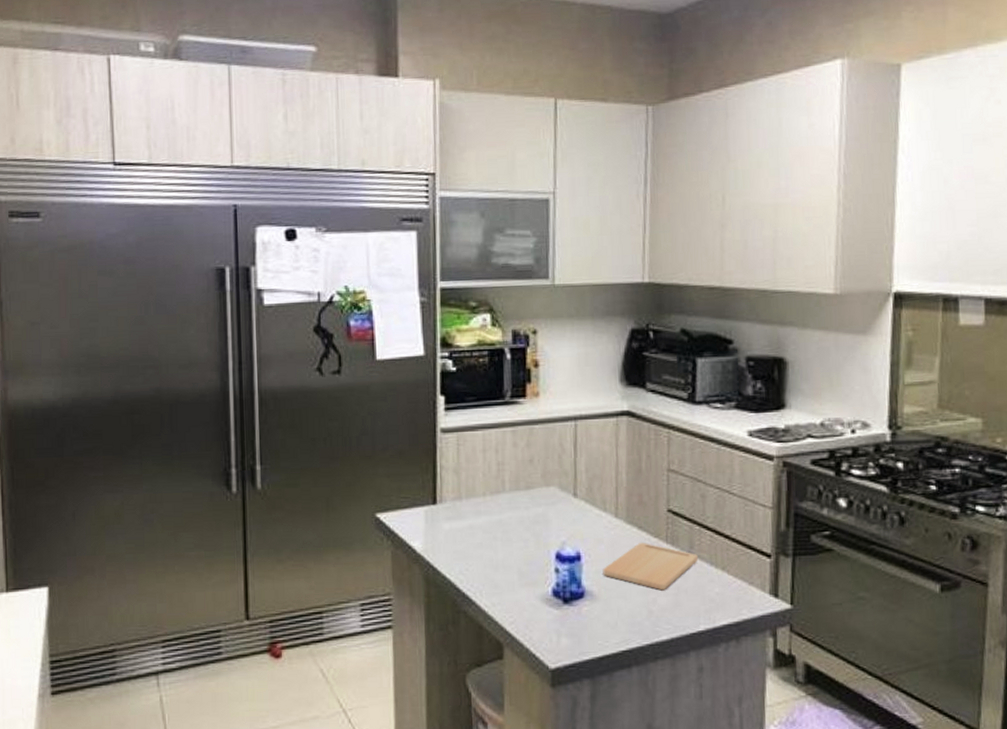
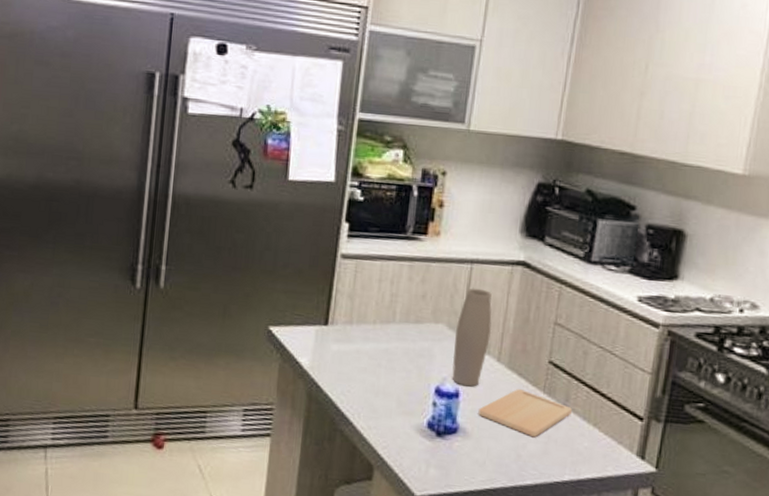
vase: none [568,445,605,548] -> present [452,288,492,387]

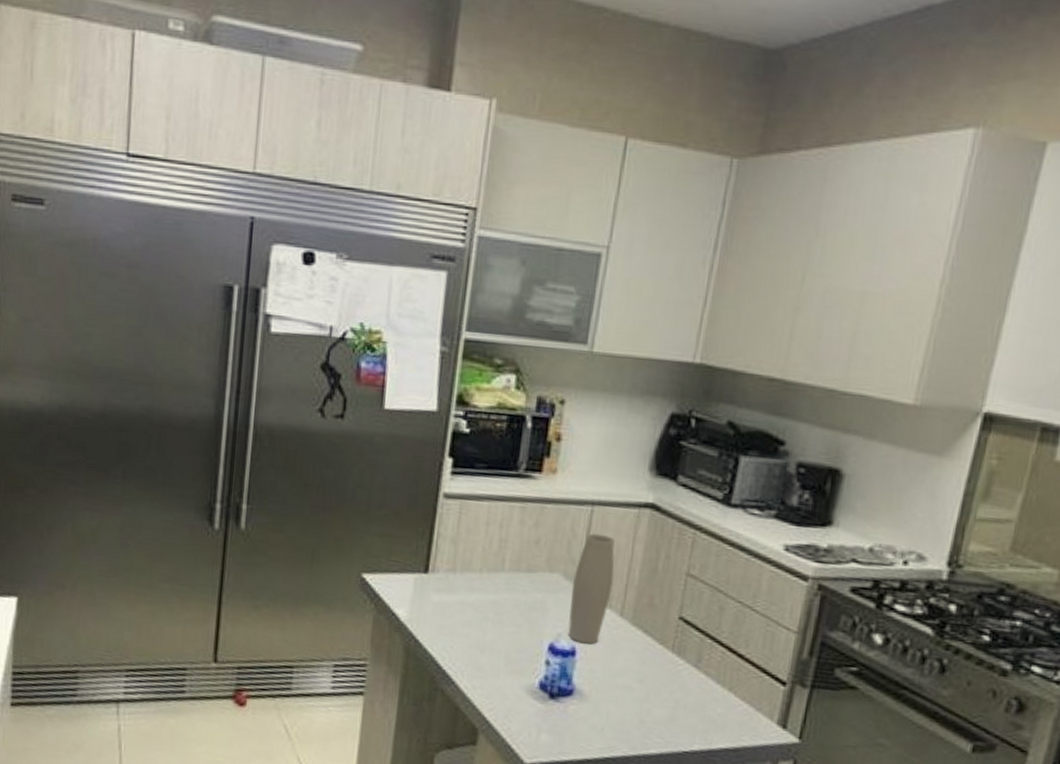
cutting board: present [478,389,573,437] -> none [597,648,705,701]

